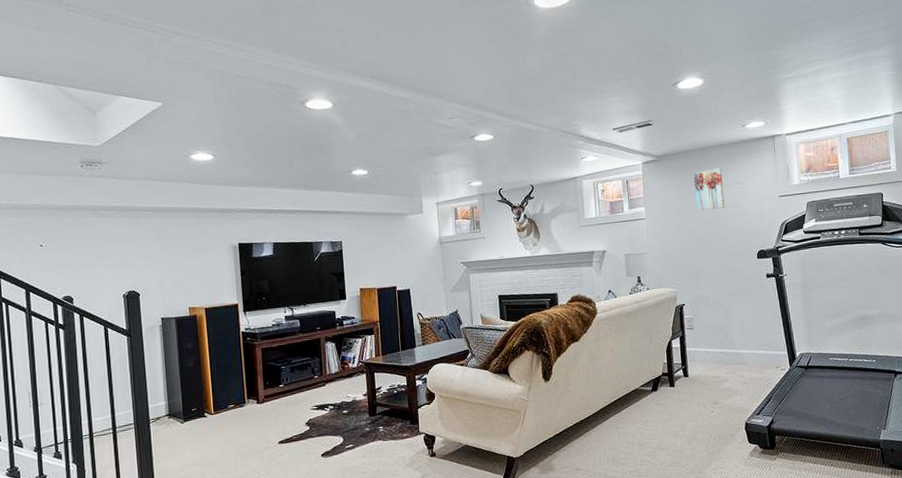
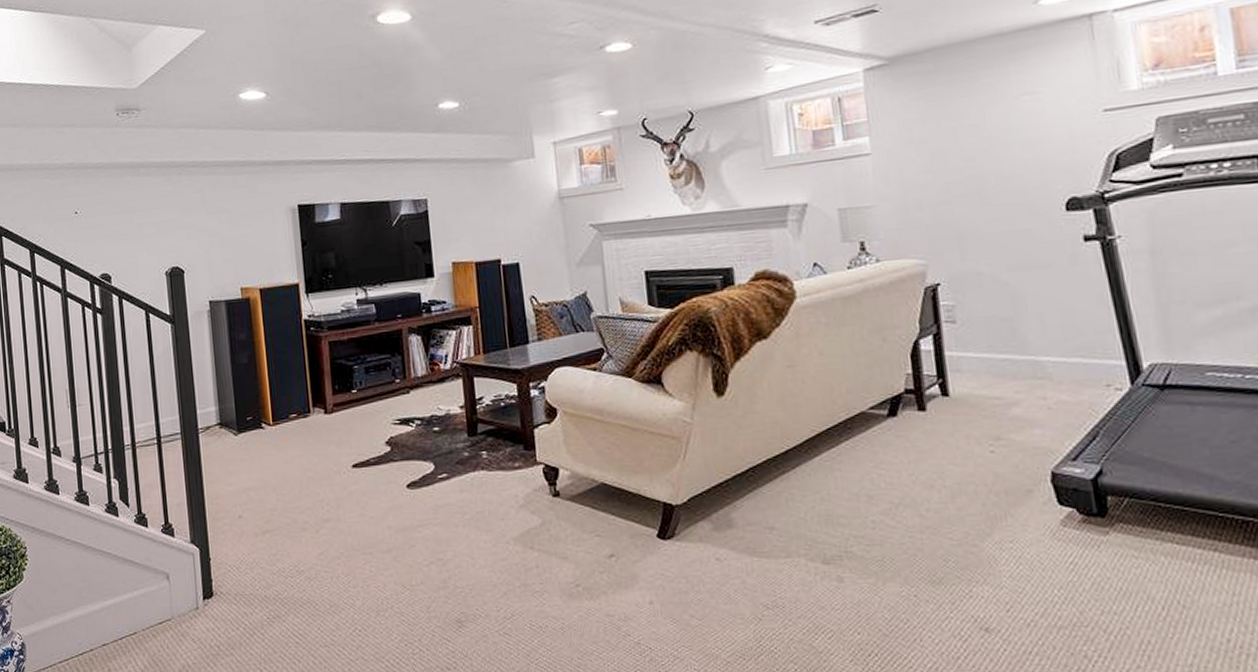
wall art: present [693,168,725,211] -> none [949,70,1007,140]

